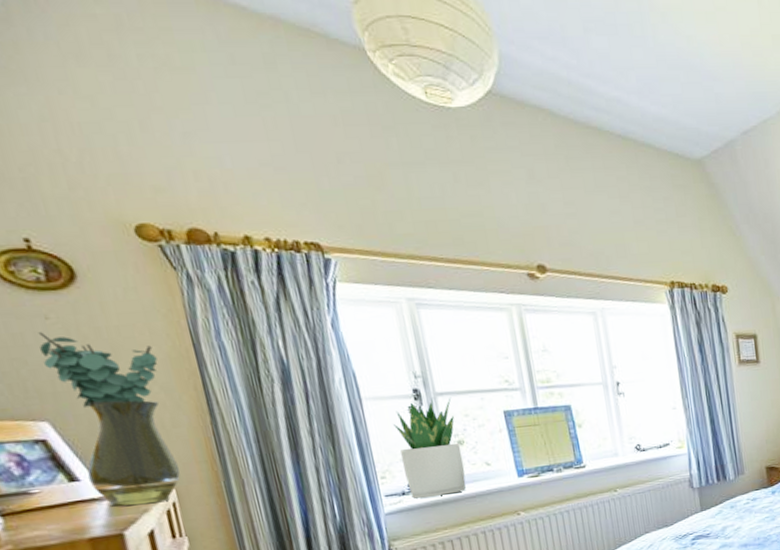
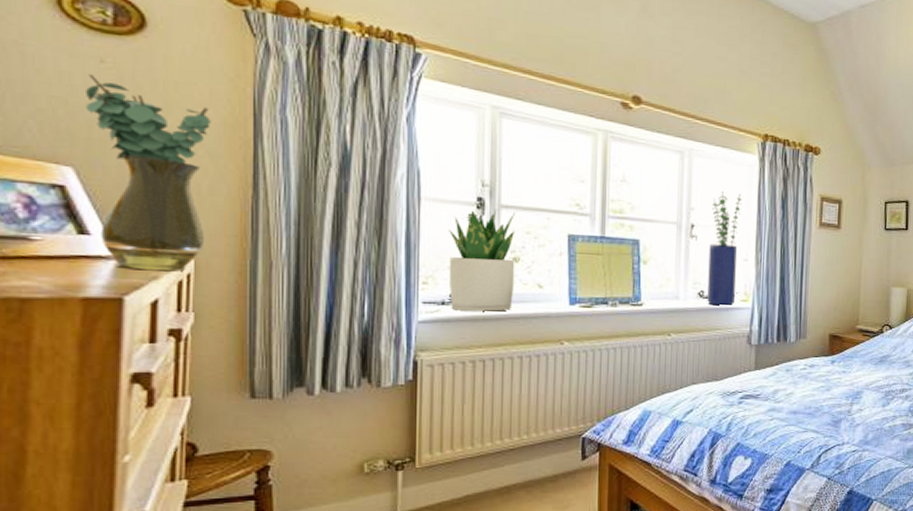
vase: none [633,345,671,457] -> present [707,191,743,306]

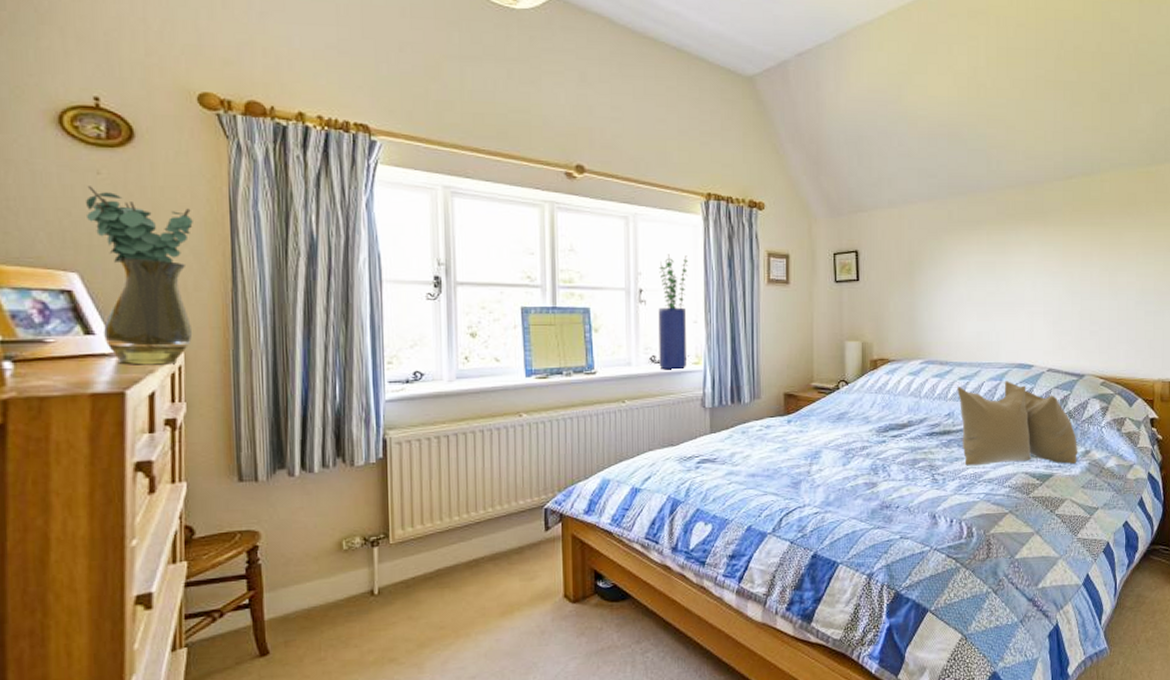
planter: present [449,208,516,312] -> none [410,286,473,388]

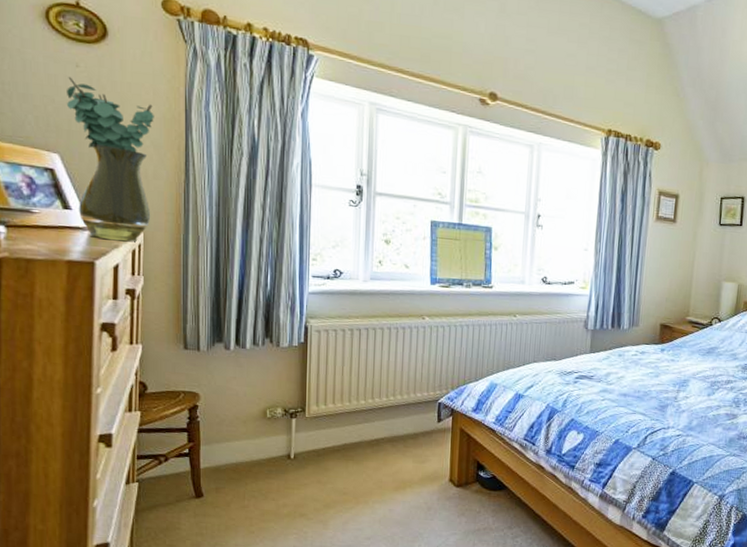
vase: present [658,254,689,370] -> none [549,184,585,292]

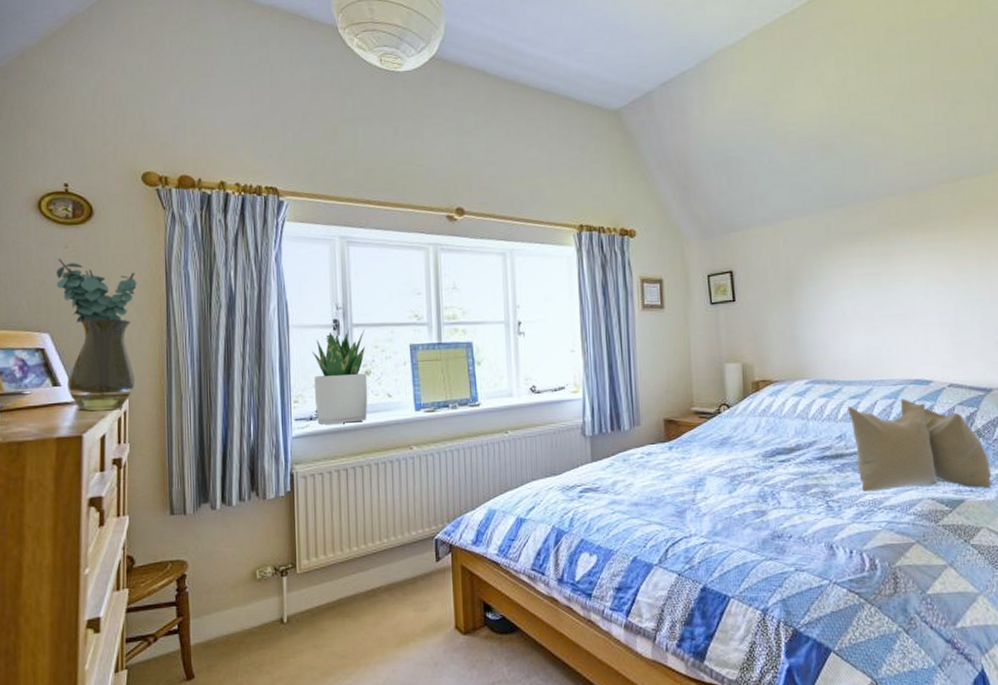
planter: none [333,195,388,287] -> present [312,328,368,424]

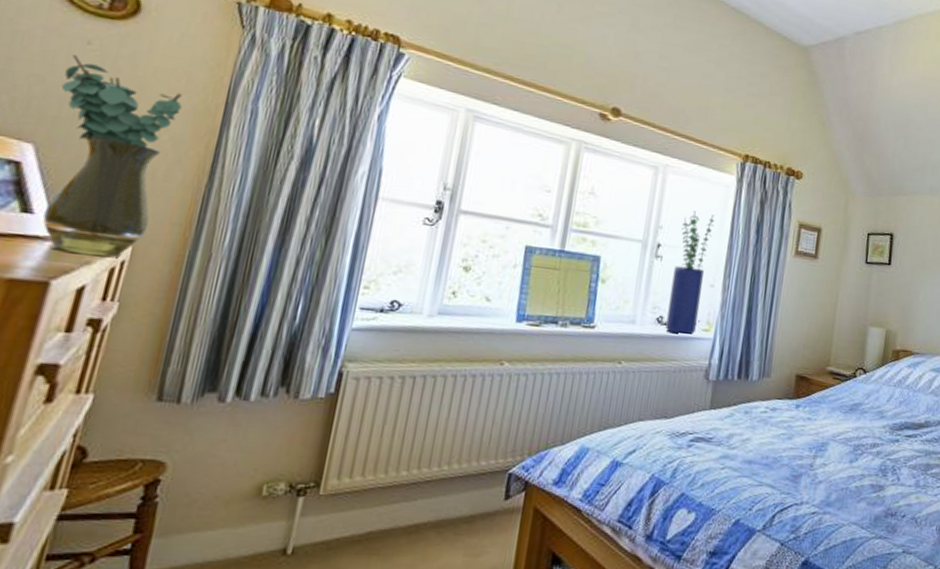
planter: present [312,328,368,424] -> none [389,213,475,324]
vase: none [536,286,566,400] -> present [665,211,715,335]

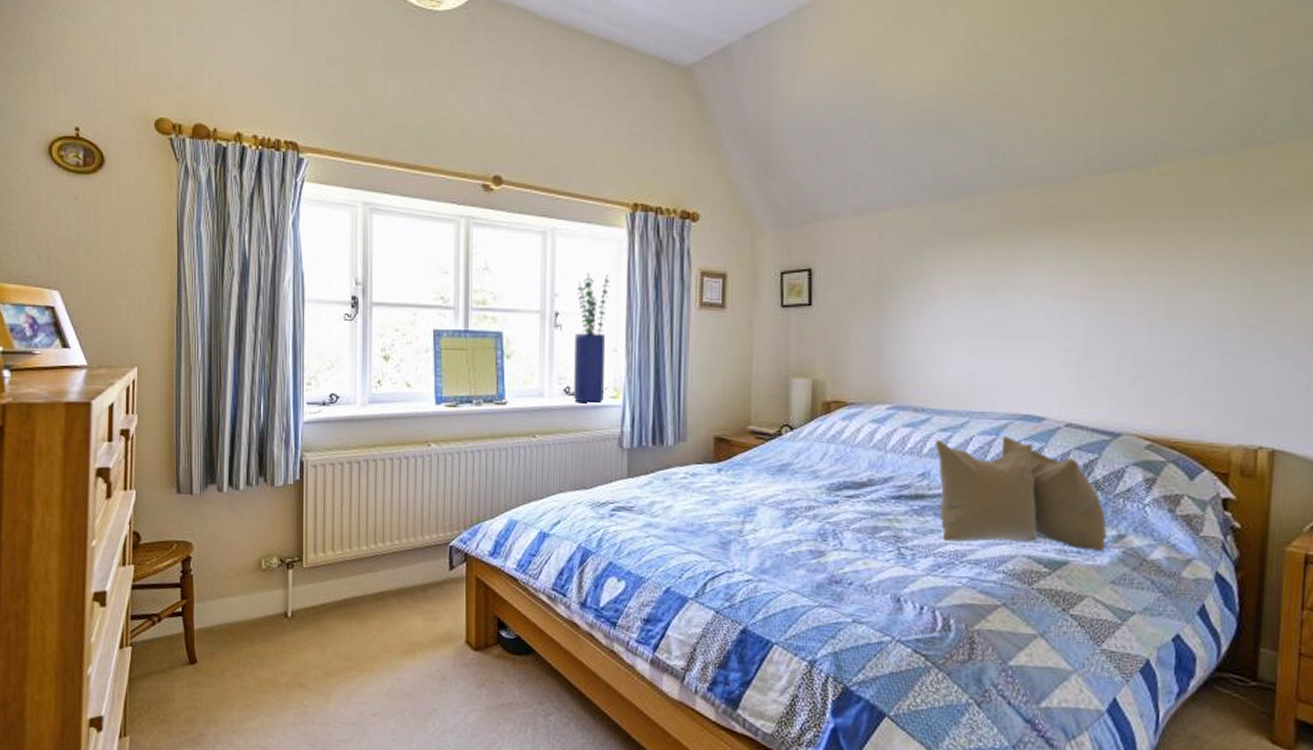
vase: present [42,55,182,259] -> none [67,210,148,378]

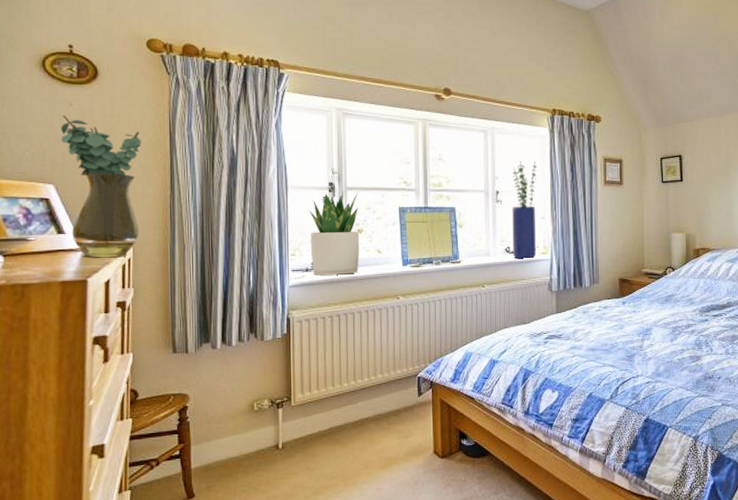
vase: none [67,210,148,378] -> present [61,115,141,258]
planter: none [328,306,386,412] -> present [309,191,360,275]

